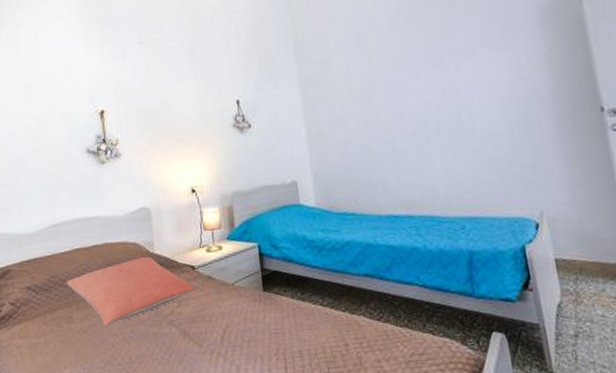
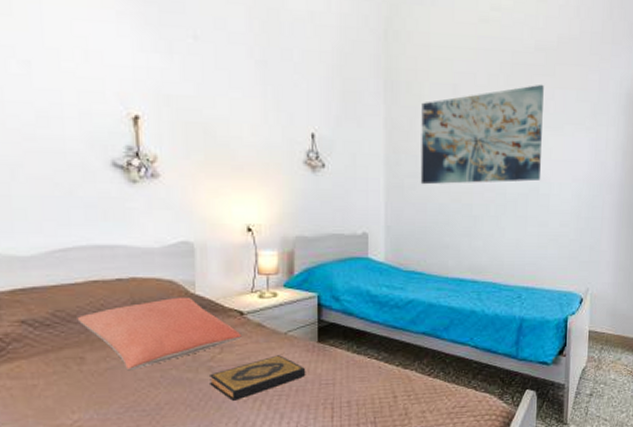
hardback book: none [171,306,256,353] -> present [210,355,306,401]
wall art: none [329,16,461,129] -> present [420,84,544,185]

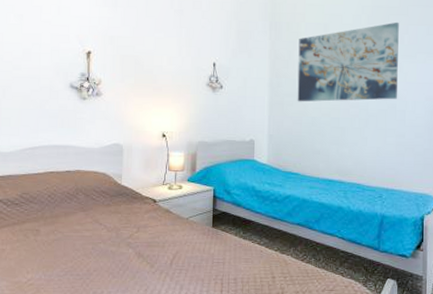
pillow: present [77,297,242,371] -> none [37,186,154,243]
hardback book: present [210,355,306,401] -> none [128,236,202,272]

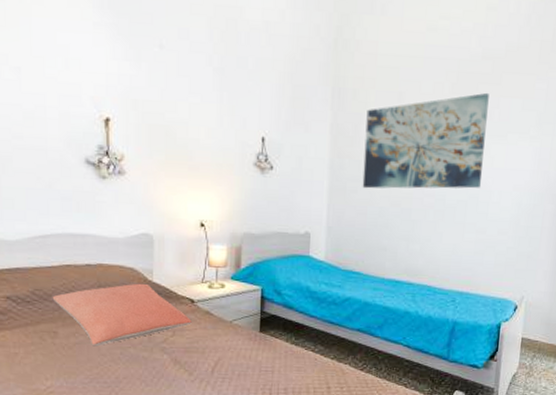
pillow: none [37,186,154,243] -> present [52,283,192,347]

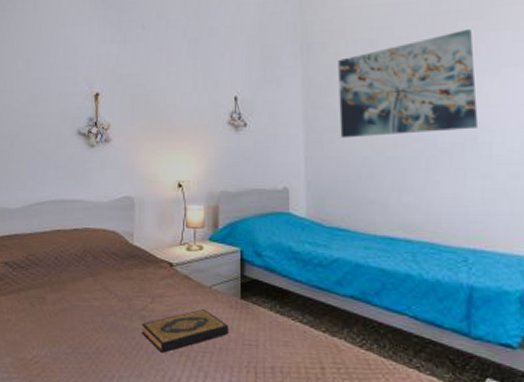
pillow: present [52,283,192,347] -> none [43,246,171,314]
hardback book: none [163,341,248,380] -> present [142,309,229,353]

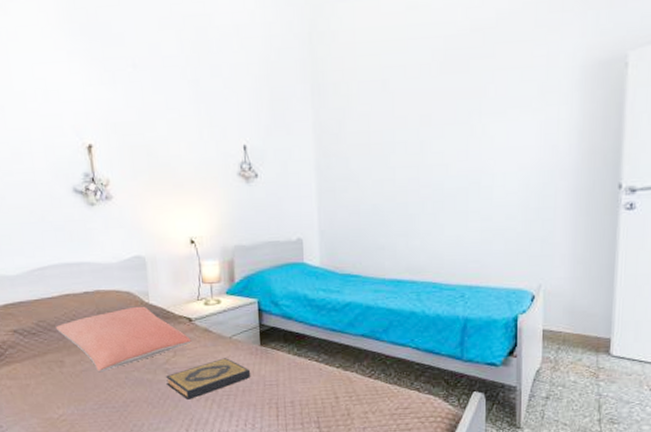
pillow: none [43,246,171,314] -> present [55,306,192,373]
wall art: present [338,28,477,138] -> none [350,67,482,187]

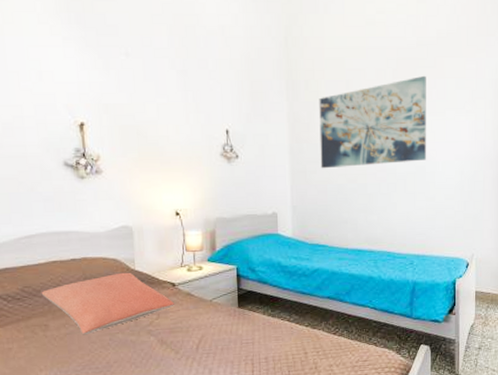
hardback book: present [166,358,251,400] -> none [149,319,229,359]
wall art: none [350,67,482,187] -> present [319,75,426,169]

